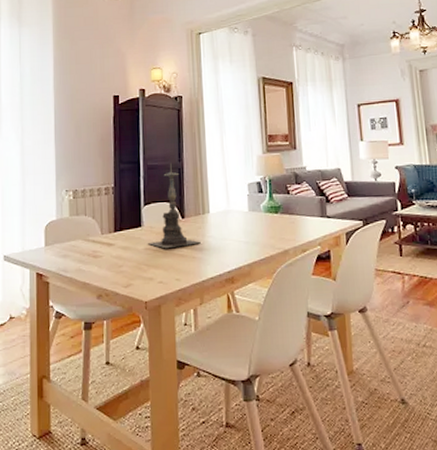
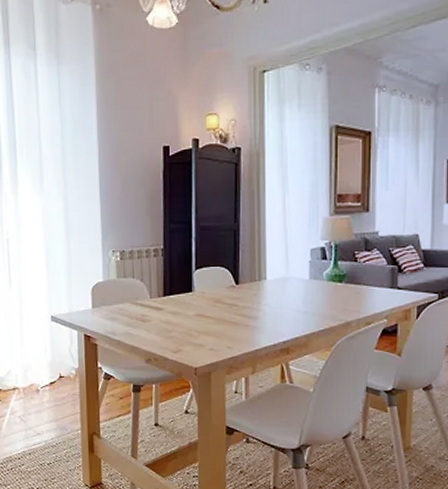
candle holder: present [148,162,201,249] -> none [199,223,255,316]

